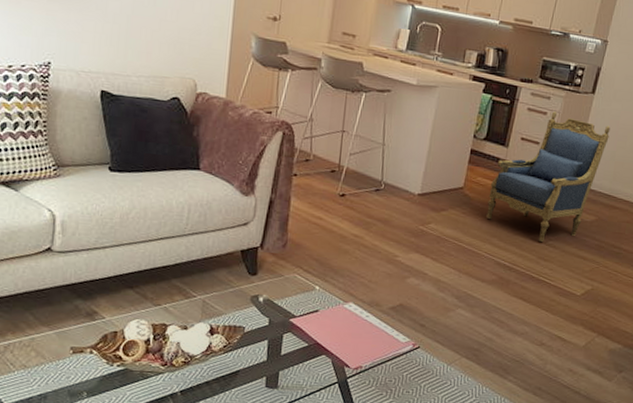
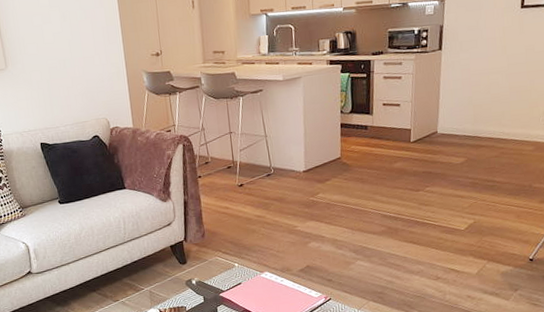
armchair: present [486,111,610,243] -> none [364,74,463,191]

